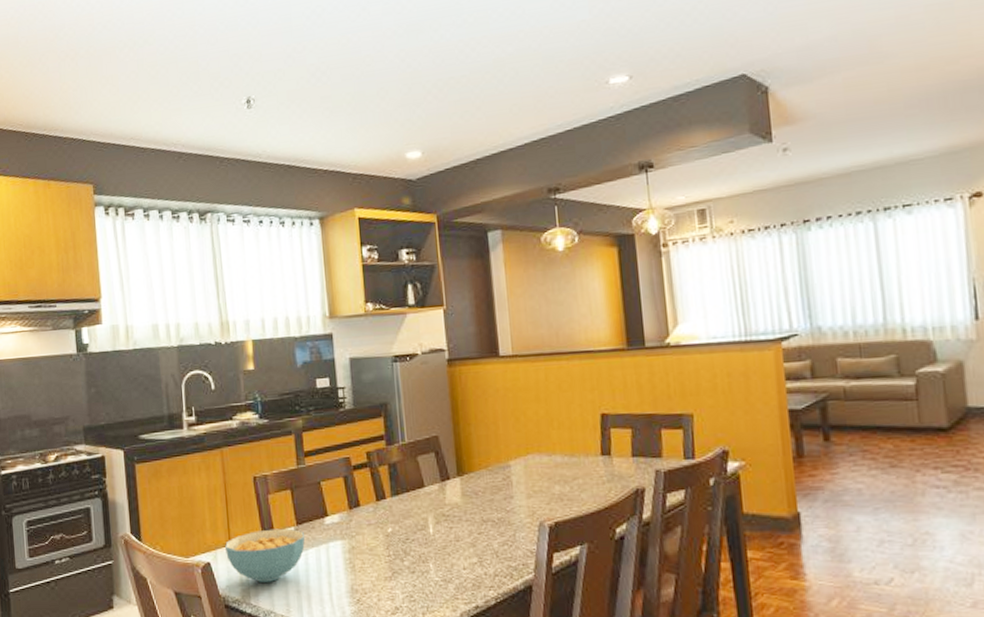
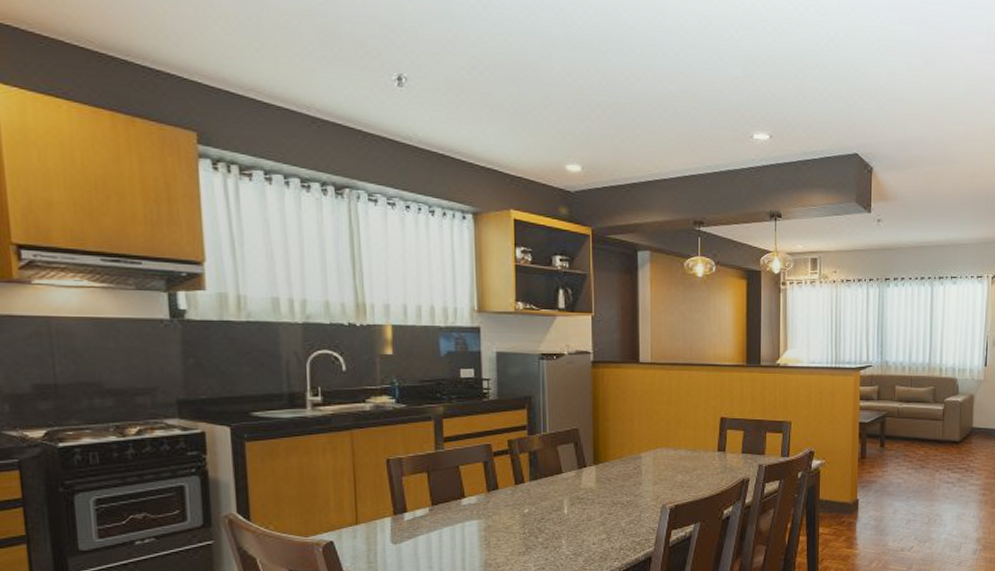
cereal bowl: present [225,528,305,584] -> none [351,508,439,560]

